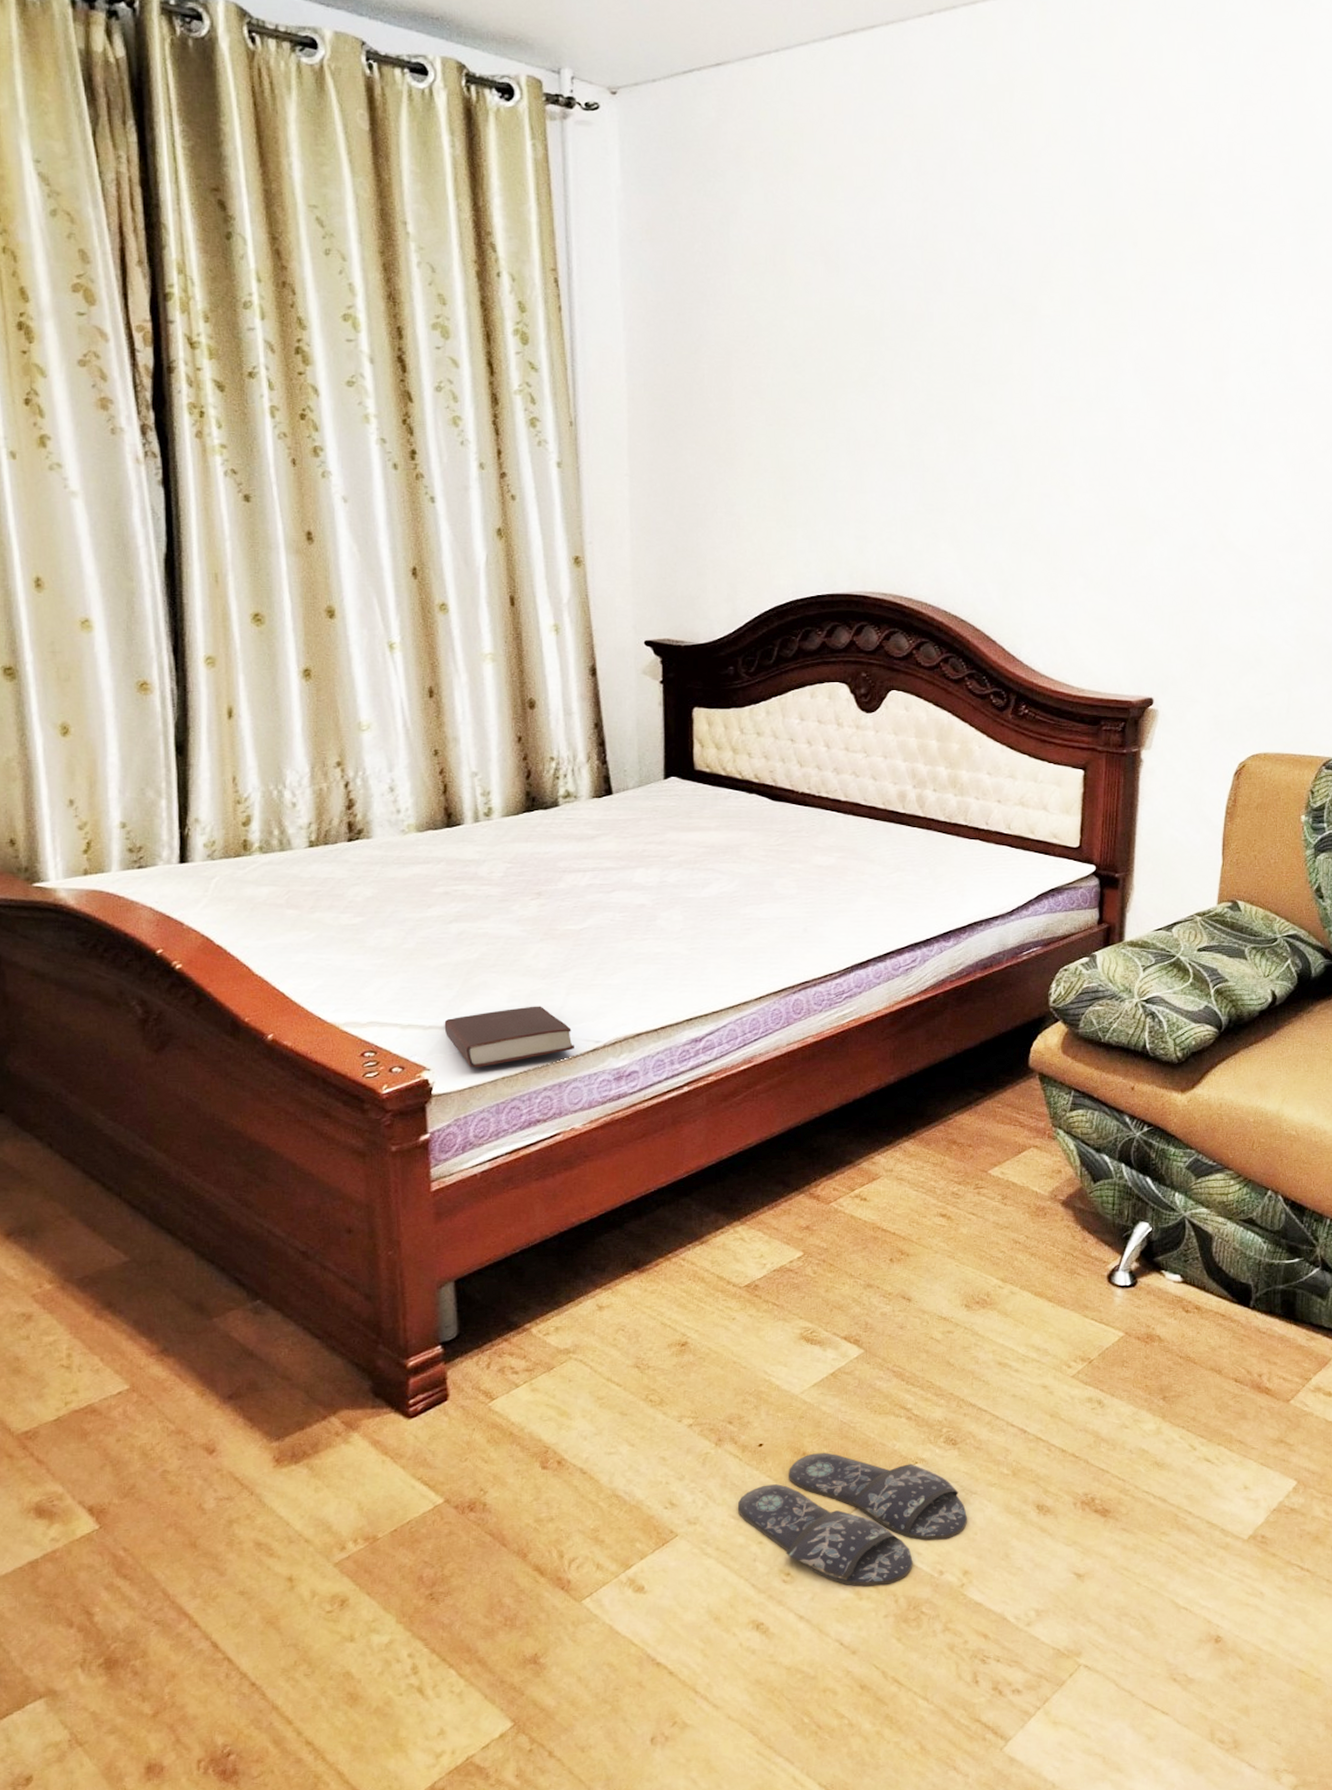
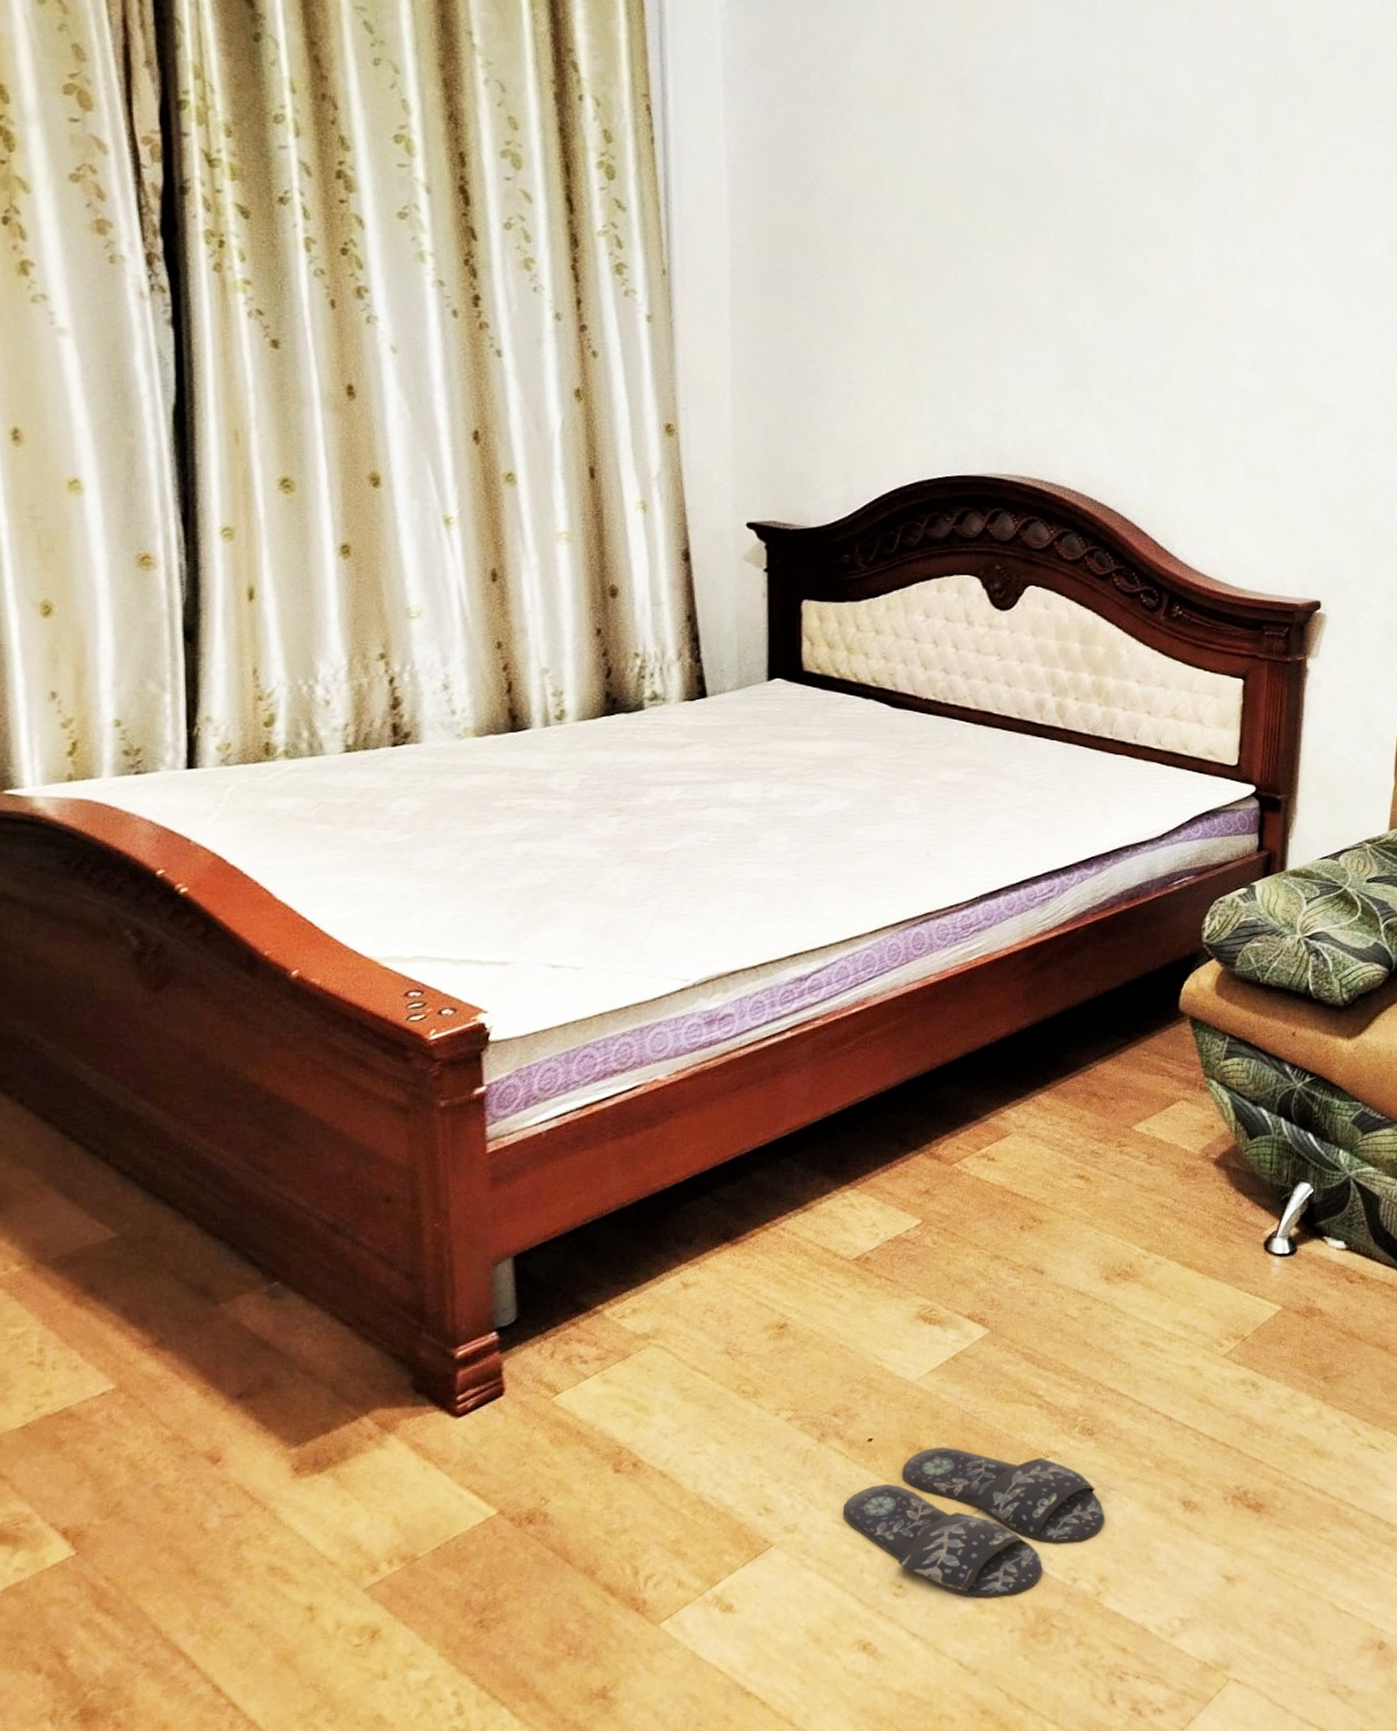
book: present [444,1006,574,1067] -> none [505,939,659,1009]

